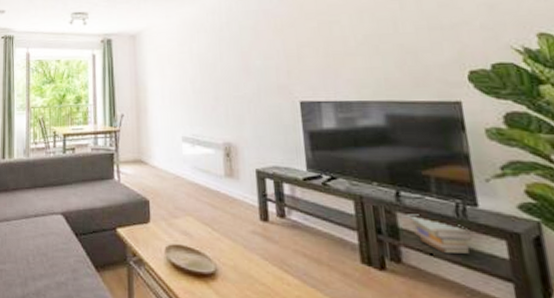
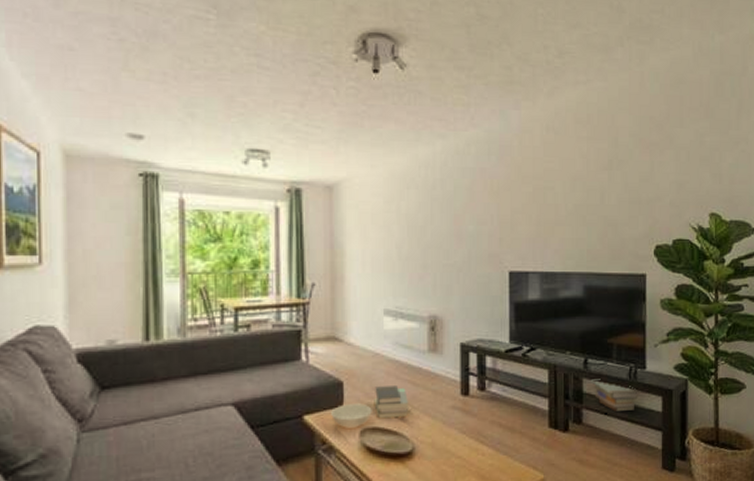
bowl: none [140,221,176,244] -> present [331,403,372,428]
books: none [177,206,210,238] -> present [374,386,409,419]

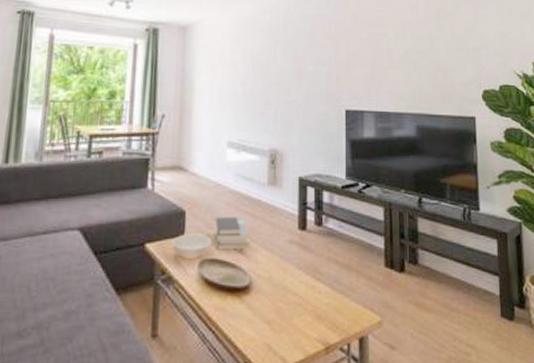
books: present [590,379,637,413] -> none [425,219,472,254]

